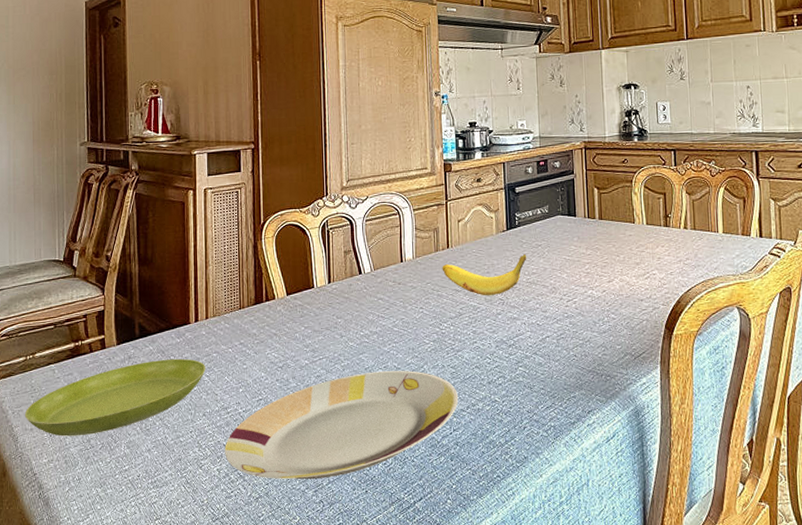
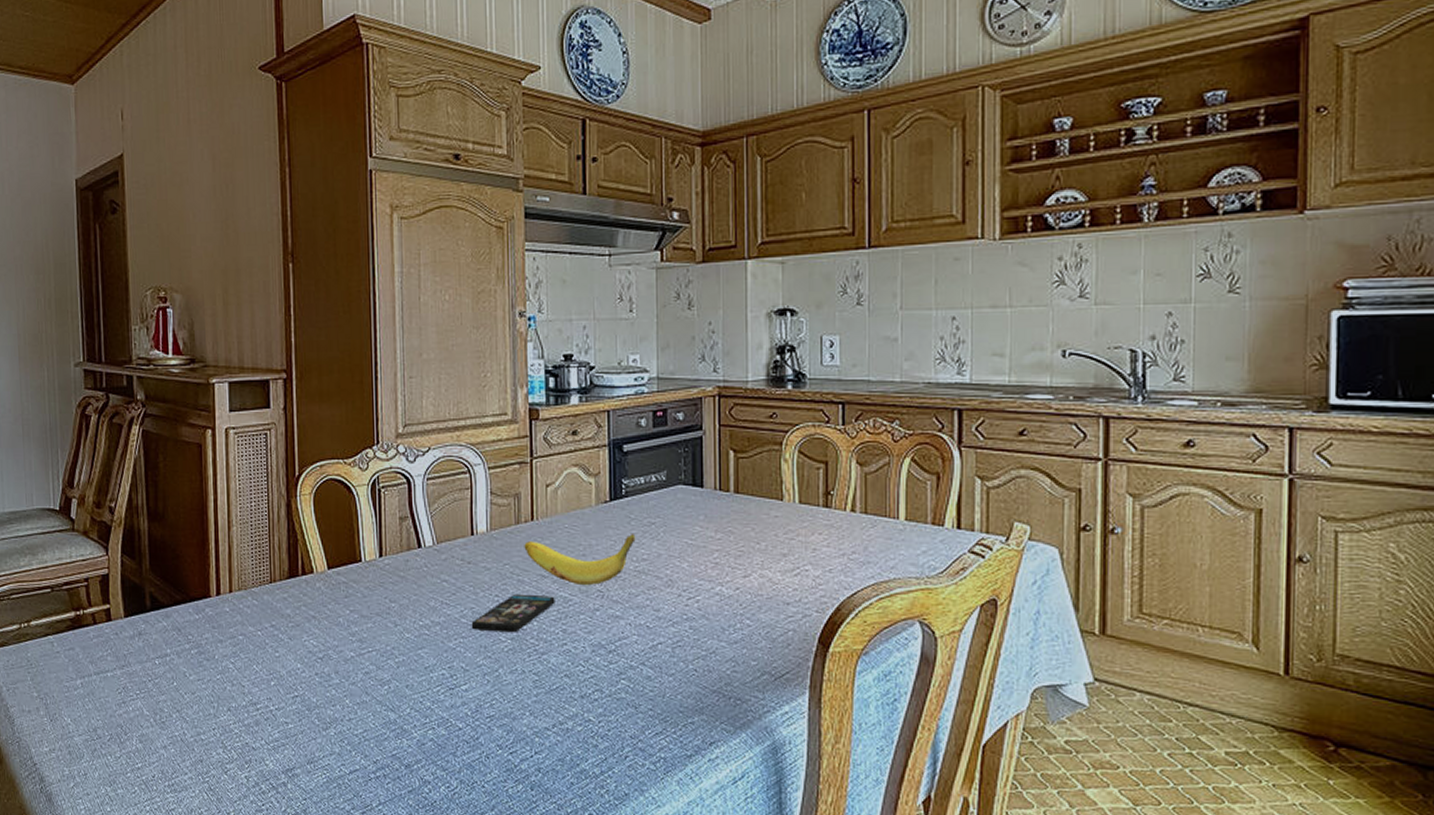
saucer: present [24,358,206,437] -> none [20,638,230,724]
plate: present [224,371,459,480] -> none [254,672,542,799]
smartphone: none [401,305,467,337] -> present [471,593,555,633]

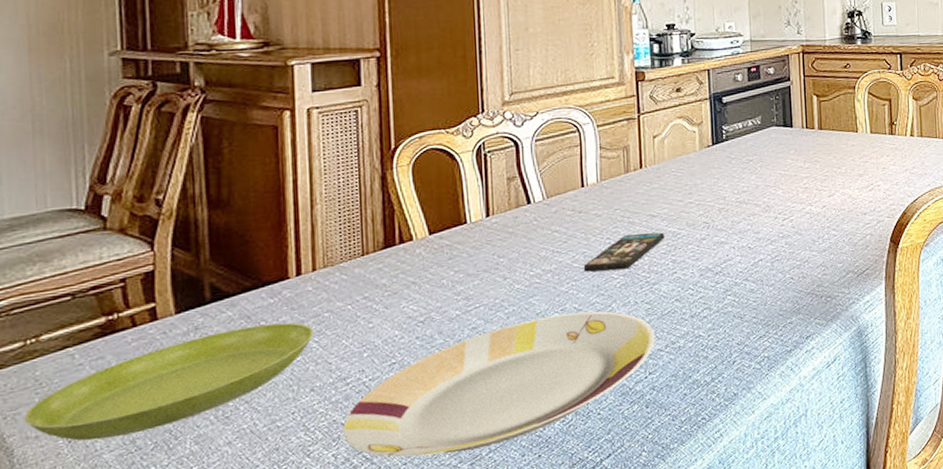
saucer: none [20,638,230,724] -> present [24,322,313,441]
plate: none [254,672,542,799] -> present [343,311,655,458]
banana: present [524,532,636,586] -> none [634,170,736,220]

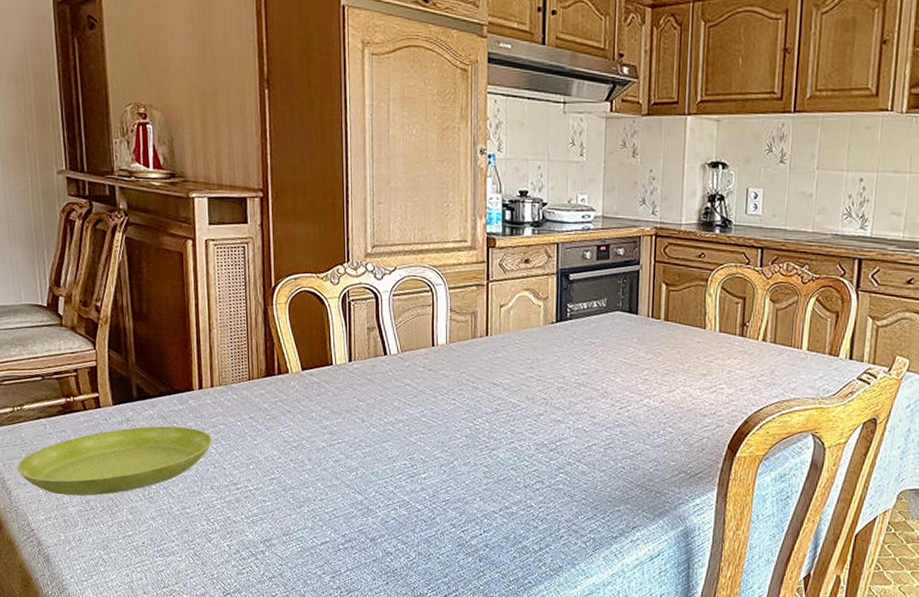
plate: present [343,311,655,458] -> none [235,462,491,566]
smartphone: present [583,232,665,272] -> none [430,398,505,432]

